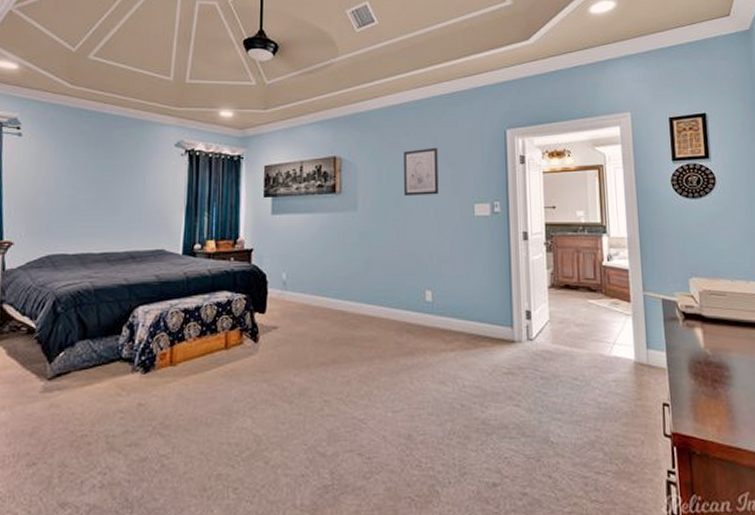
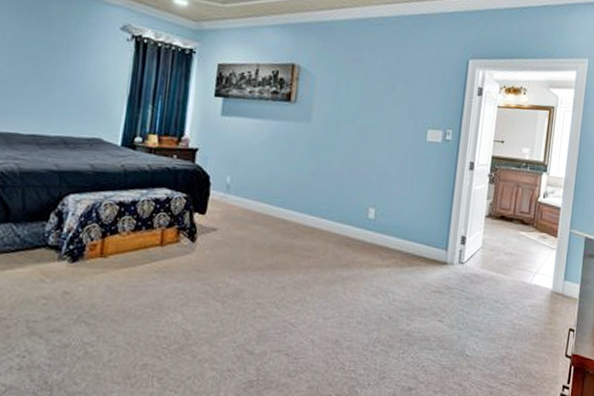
wall art: present [404,148,439,197] -> none [360,67,399,116]

